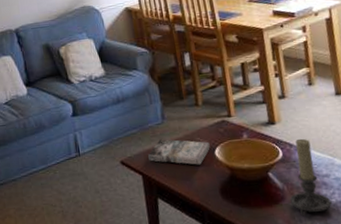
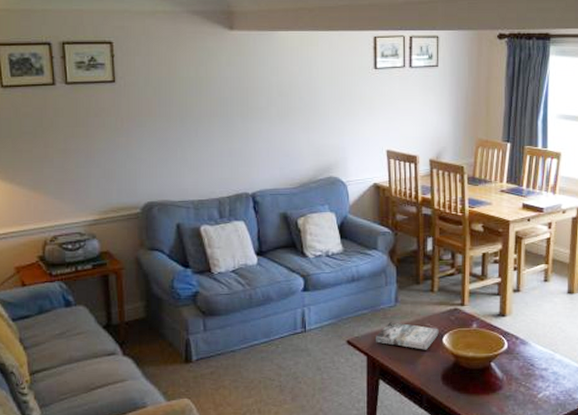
candle holder: present [290,138,332,217] -> none [508,332,545,406]

